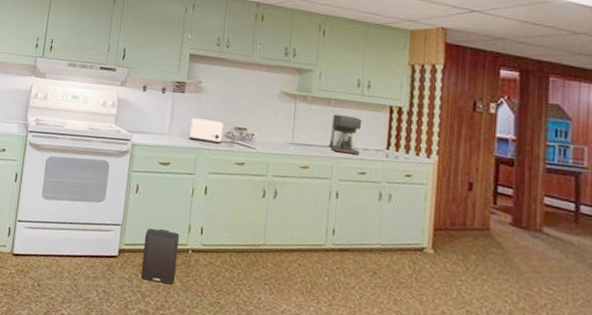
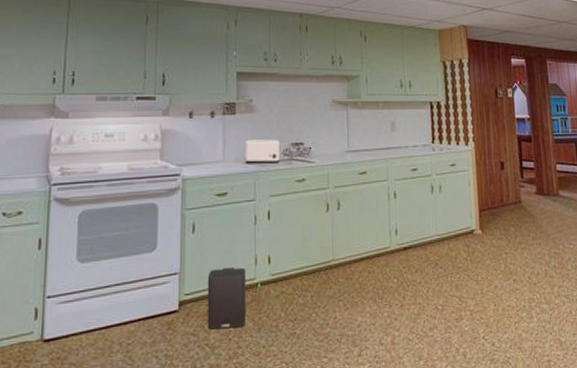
coffee maker: present [329,114,363,155] -> none [382,116,410,153]

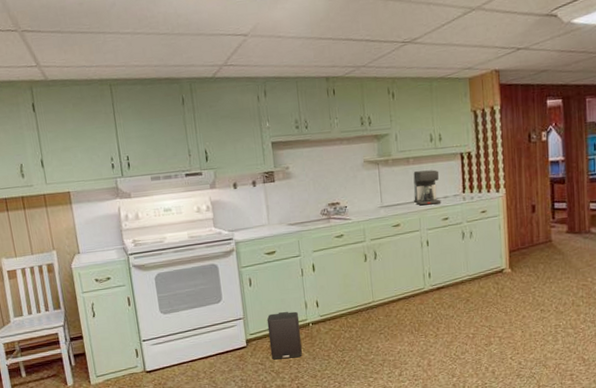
toaster: present [245,139,282,164] -> none [286,201,320,225]
coffee maker: none [382,116,410,153] -> present [413,169,442,206]

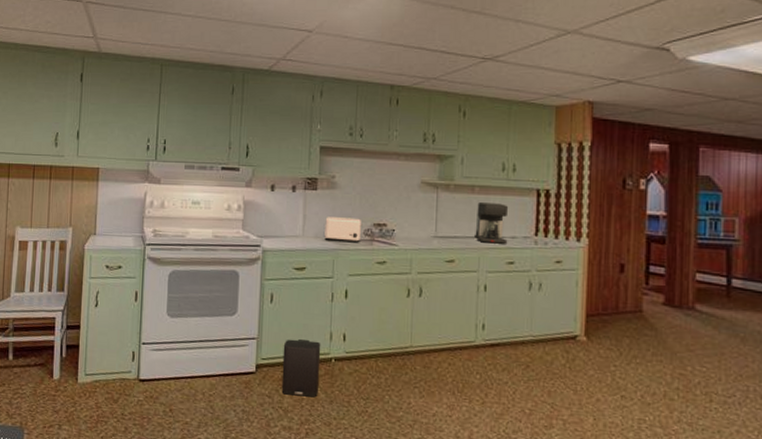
toaster: none [286,201,320,225] -> present [324,217,364,243]

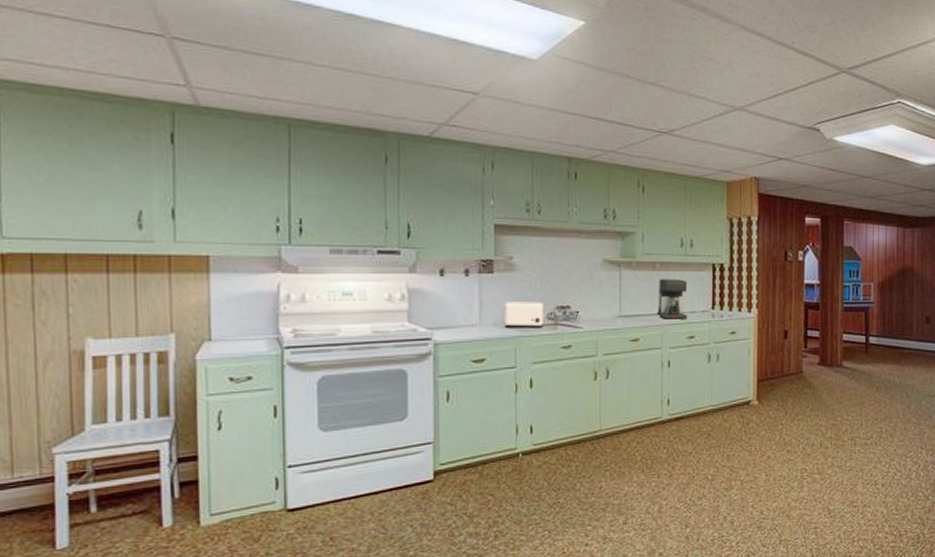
pedal bin: present [281,339,321,398] -> none [464,437,507,499]

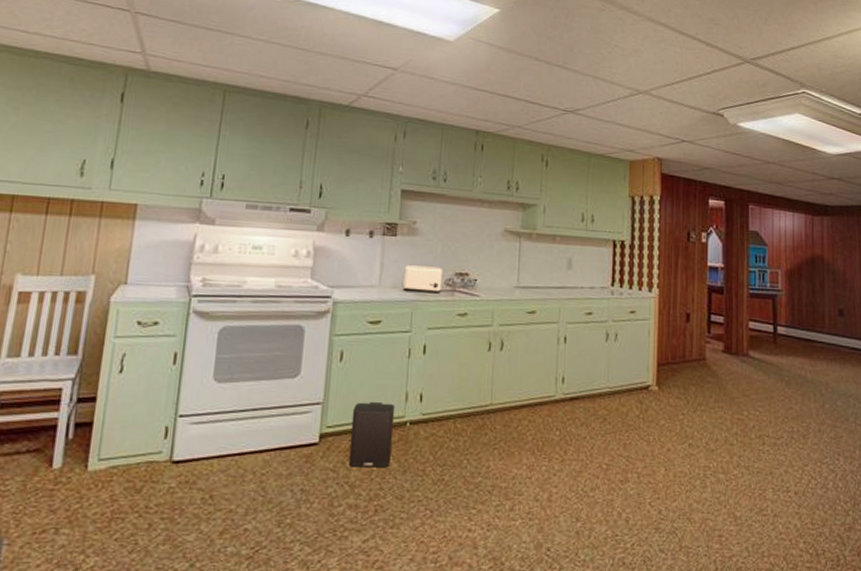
pedal bin: none [464,437,507,499] -> present [348,402,396,468]
coffee maker: present [657,279,688,319] -> none [555,252,588,294]

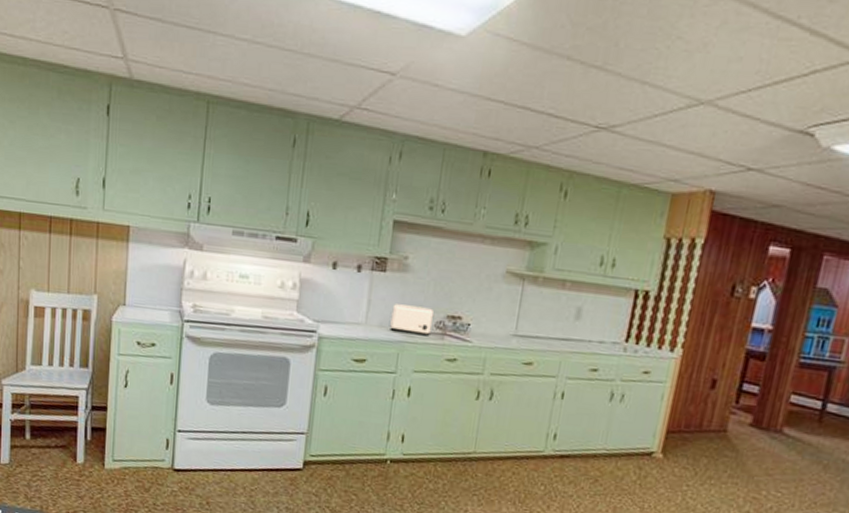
pedal bin: present [348,402,396,468] -> none [330,436,377,499]

